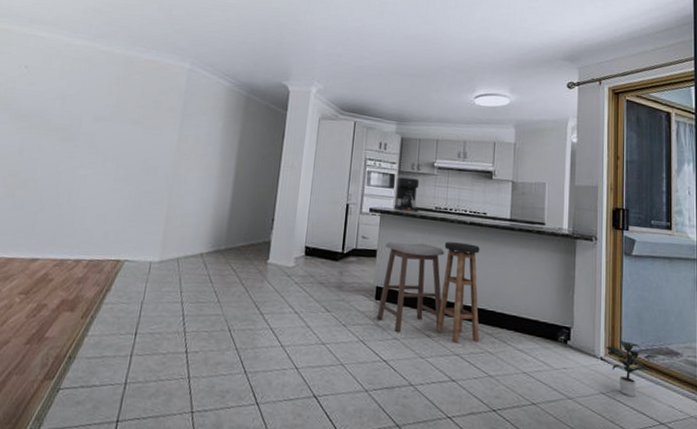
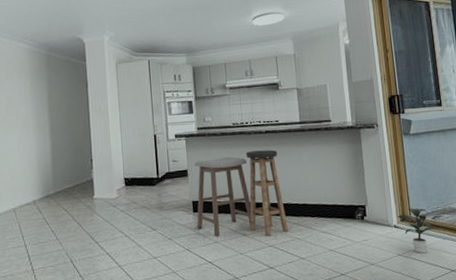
coffee maker: present [394,177,420,212] -> none [195,101,219,132]

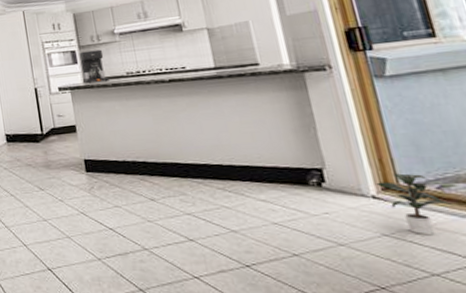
bar stool: present [194,156,252,237] -> none [83,110,160,201]
coffee maker: none [195,101,219,132] -> present [79,49,110,84]
bar stool: present [246,149,288,236] -> none [145,101,211,203]

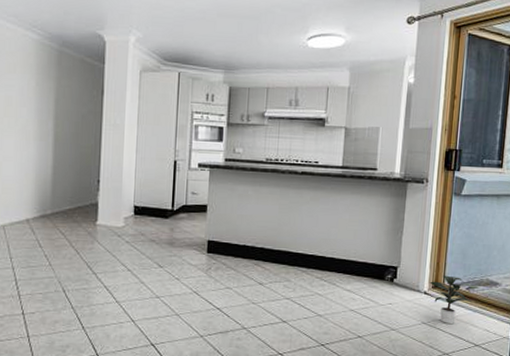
coffee maker: present [79,49,110,84] -> none [223,129,250,165]

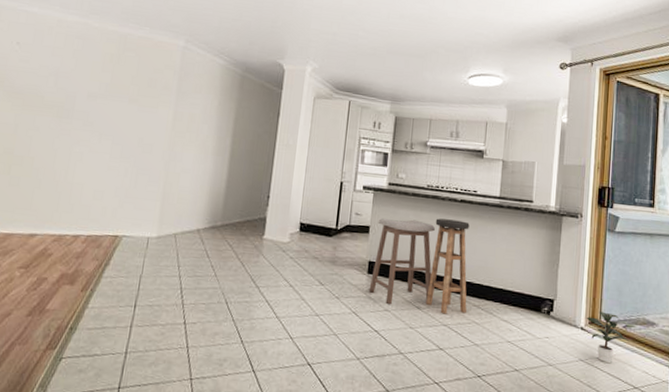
bar stool: none [209,195,276,283] -> present [369,217,436,305]
bar stool: none [268,192,311,288] -> present [426,218,470,314]

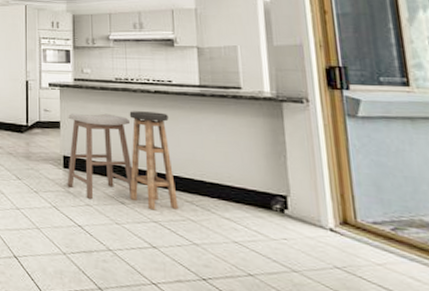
potted plant: present [586,311,630,364] -> none [335,210,405,274]

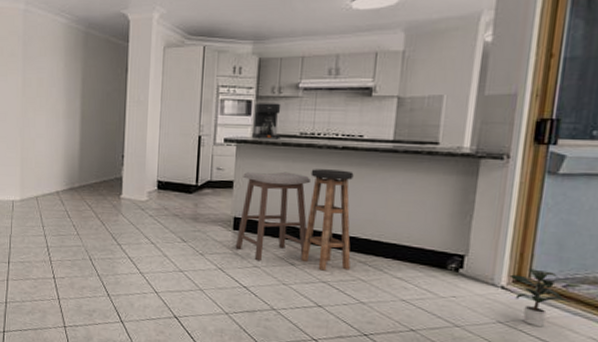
coffee maker: none [72,52,98,84] -> present [251,103,281,140]
potted plant: none [335,210,405,274] -> present [509,268,572,328]

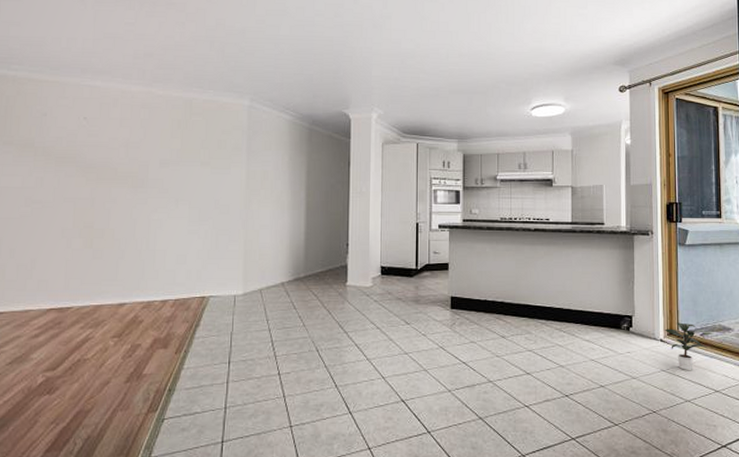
bar stool: present [235,171,312,261] -> none [453,252,513,337]
coffee maker: present [251,103,281,140] -> none [461,193,485,224]
bar stool: present [301,169,354,271] -> none [509,249,549,340]

